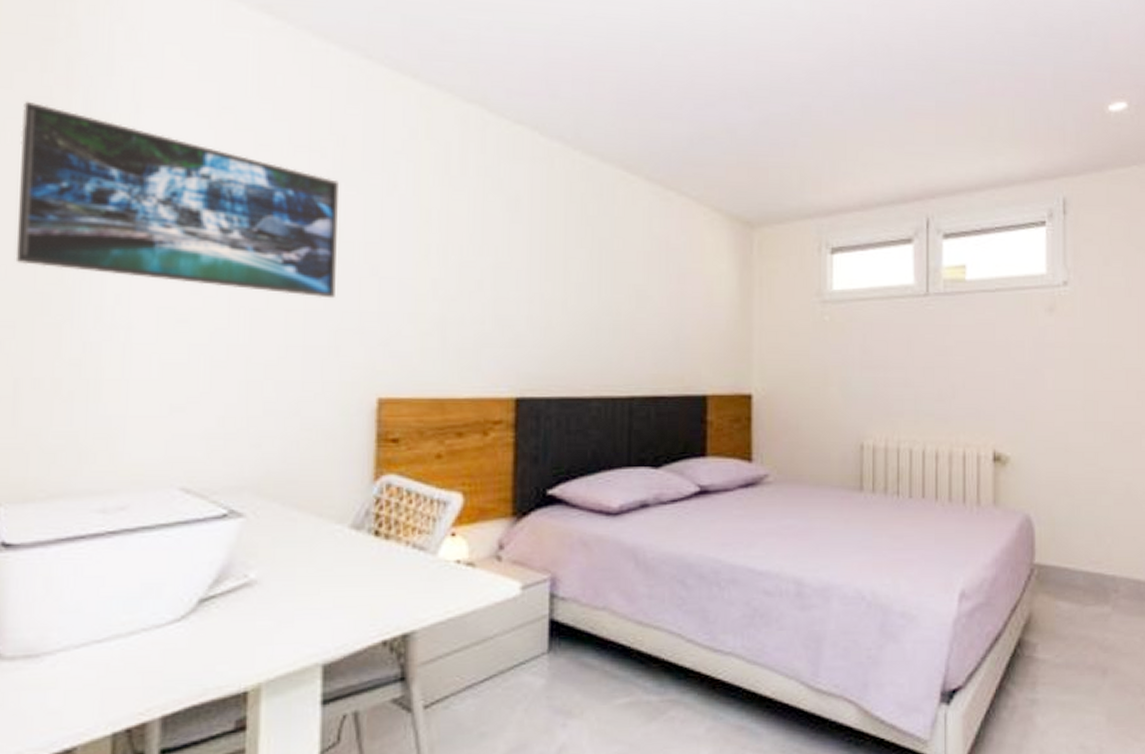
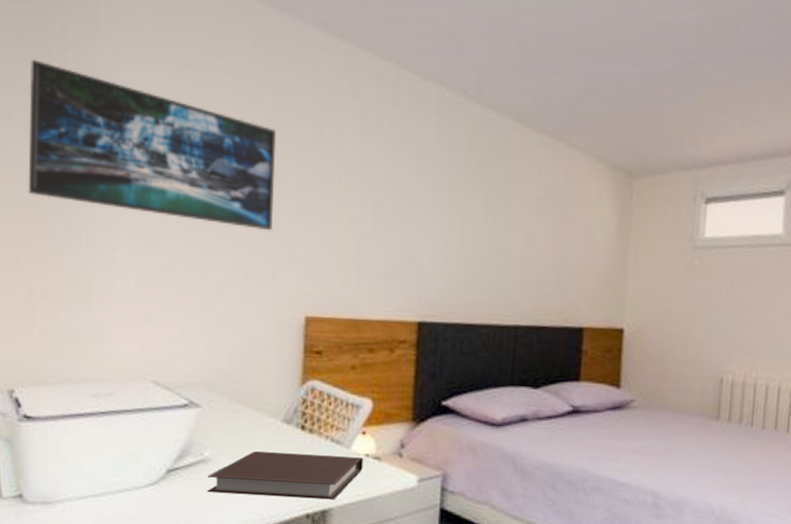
notebook: none [253,565,453,625] -> present [207,450,363,500]

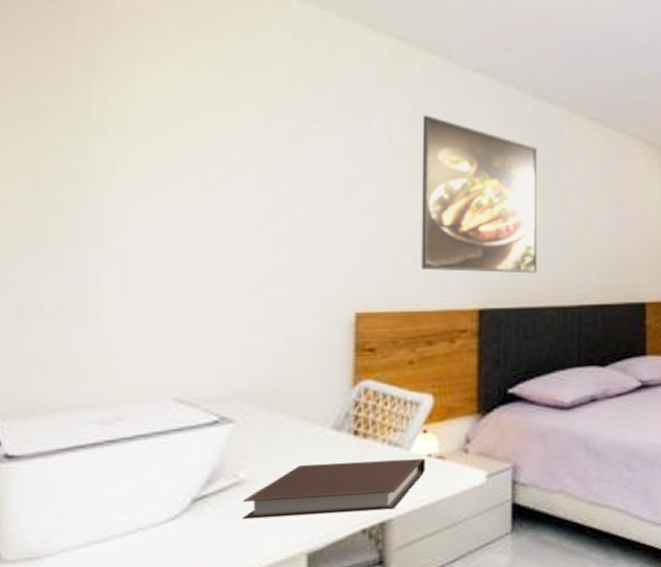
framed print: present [28,59,277,231] -> none [19,55,320,226]
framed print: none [365,124,484,290] -> present [421,115,538,274]

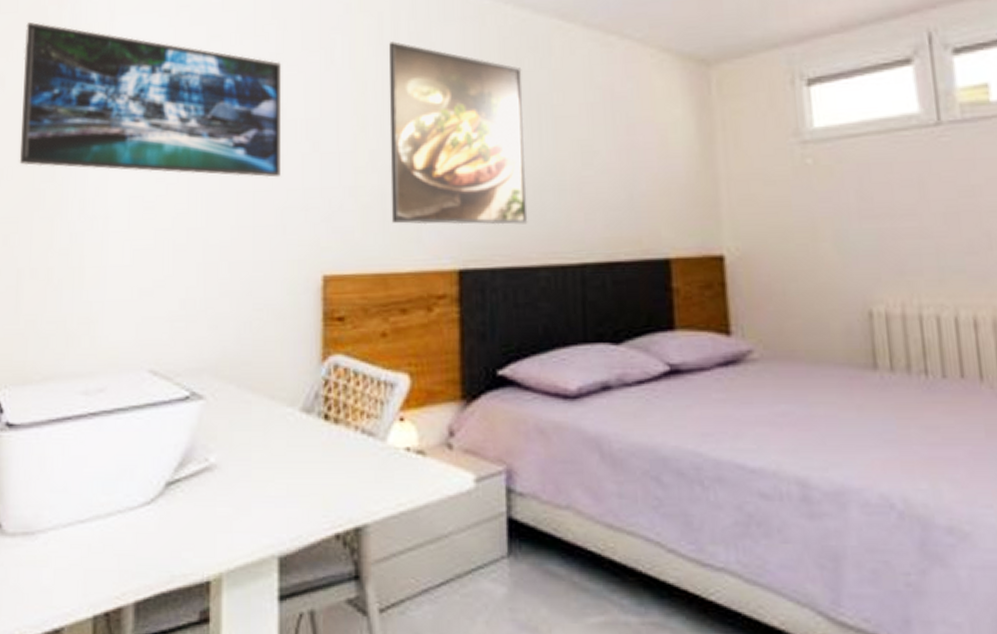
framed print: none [19,55,320,226] -> present [19,21,282,178]
notebook: present [242,459,425,520] -> none [214,451,403,513]

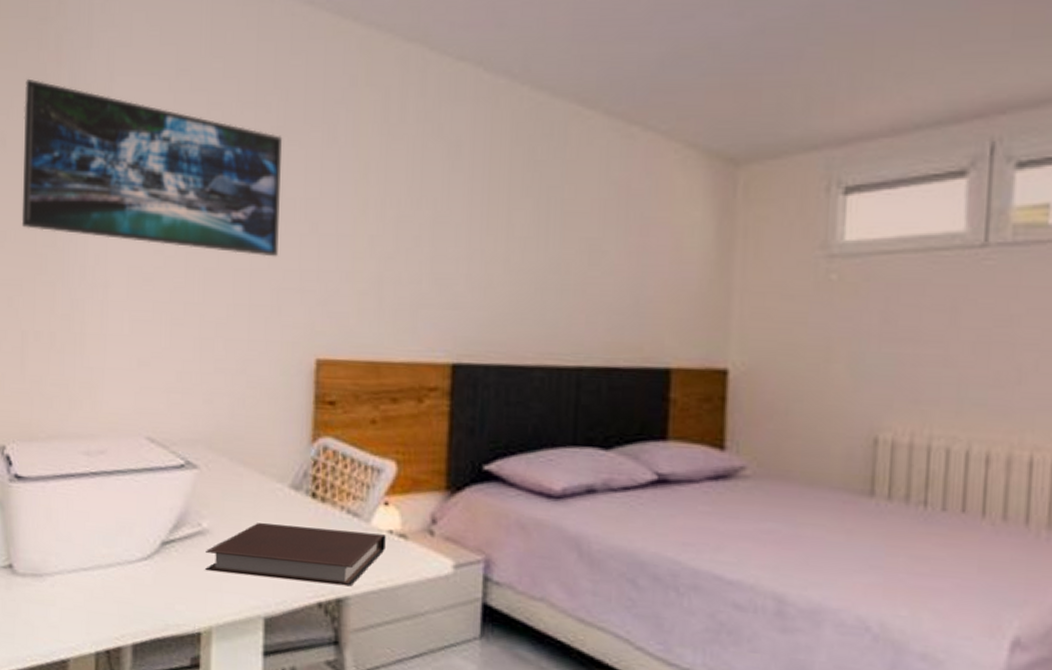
notebook: none [214,451,403,513] -> present [205,522,386,587]
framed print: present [389,41,528,225] -> none [387,120,534,322]

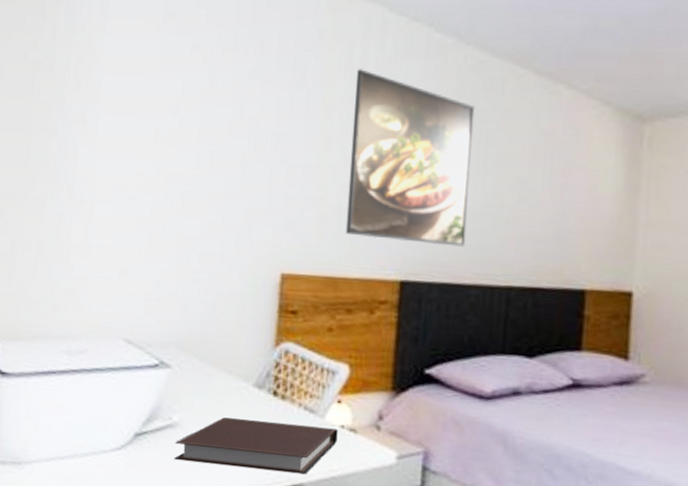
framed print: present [21,78,283,257] -> none [15,14,258,183]
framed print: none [387,120,534,322] -> present [345,69,475,247]

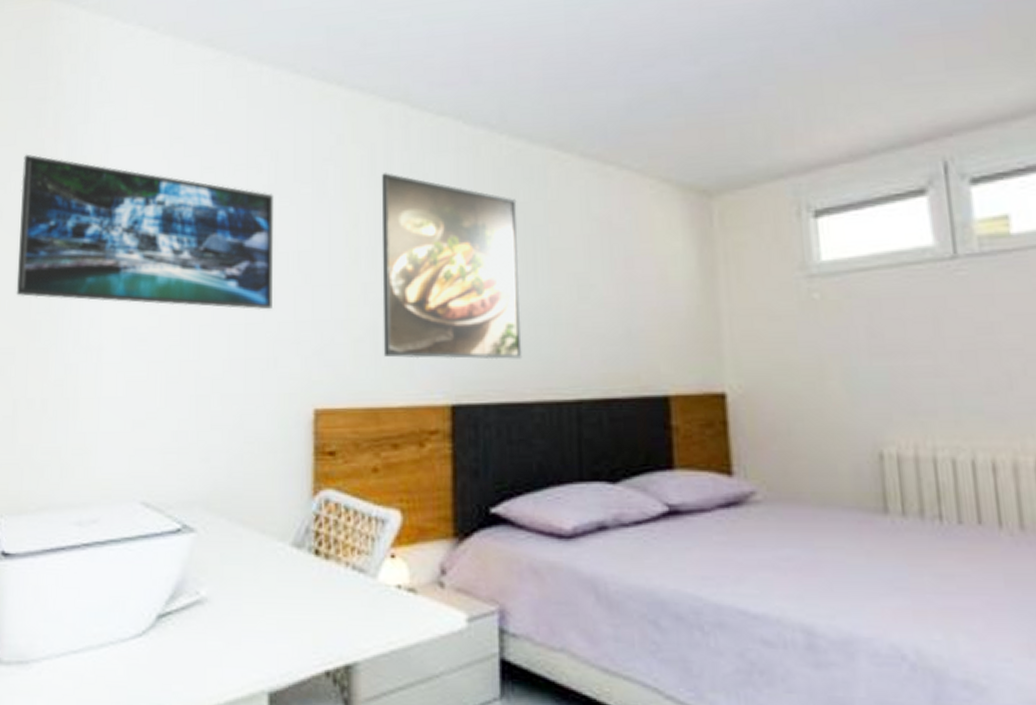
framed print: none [15,14,258,183] -> present [16,154,274,310]
notebook: present [174,416,338,475] -> none [204,585,394,651]

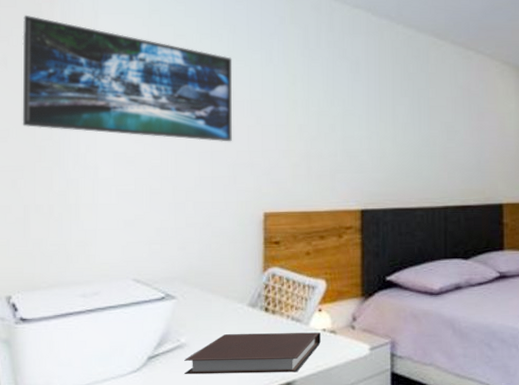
notebook: none [204,585,394,651] -> present [184,332,321,375]
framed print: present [381,173,522,360] -> none [313,47,410,179]

